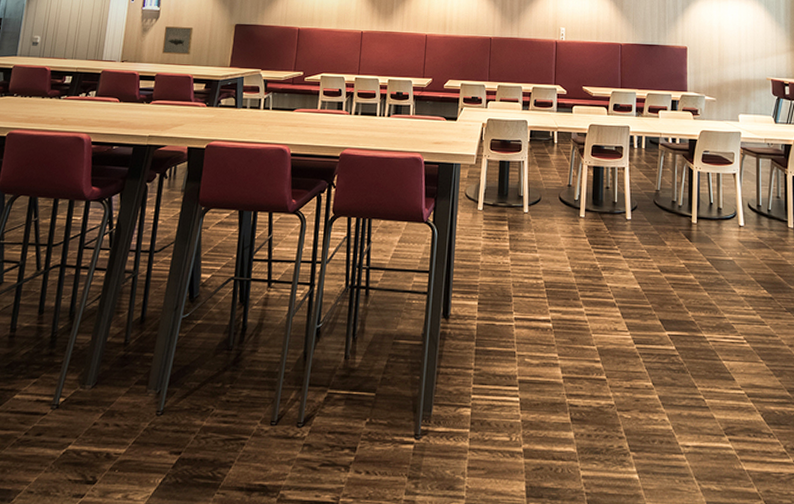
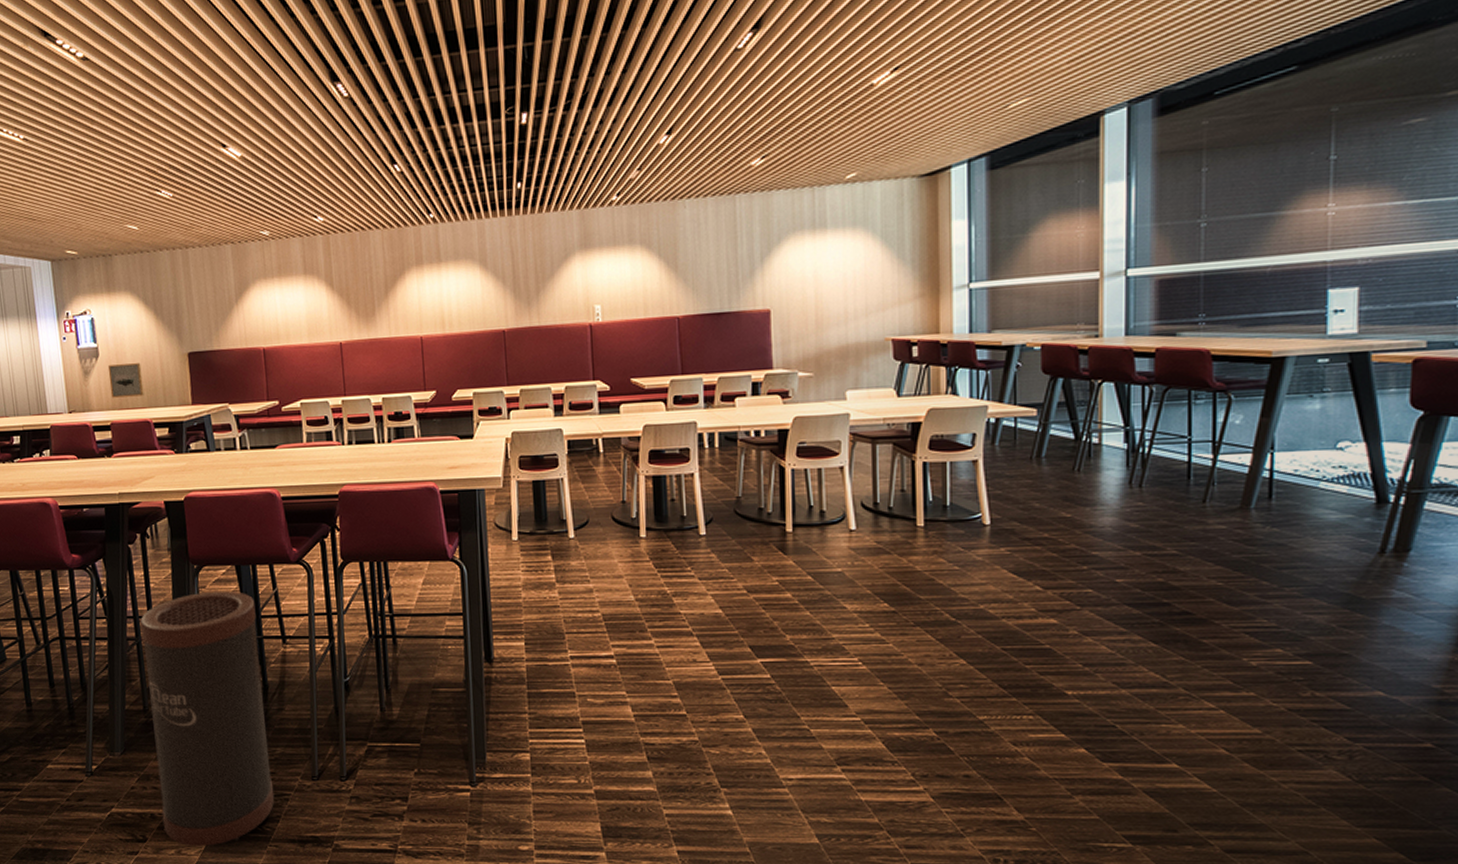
trash can: none [116,232,250,492] -> present [139,590,275,847]

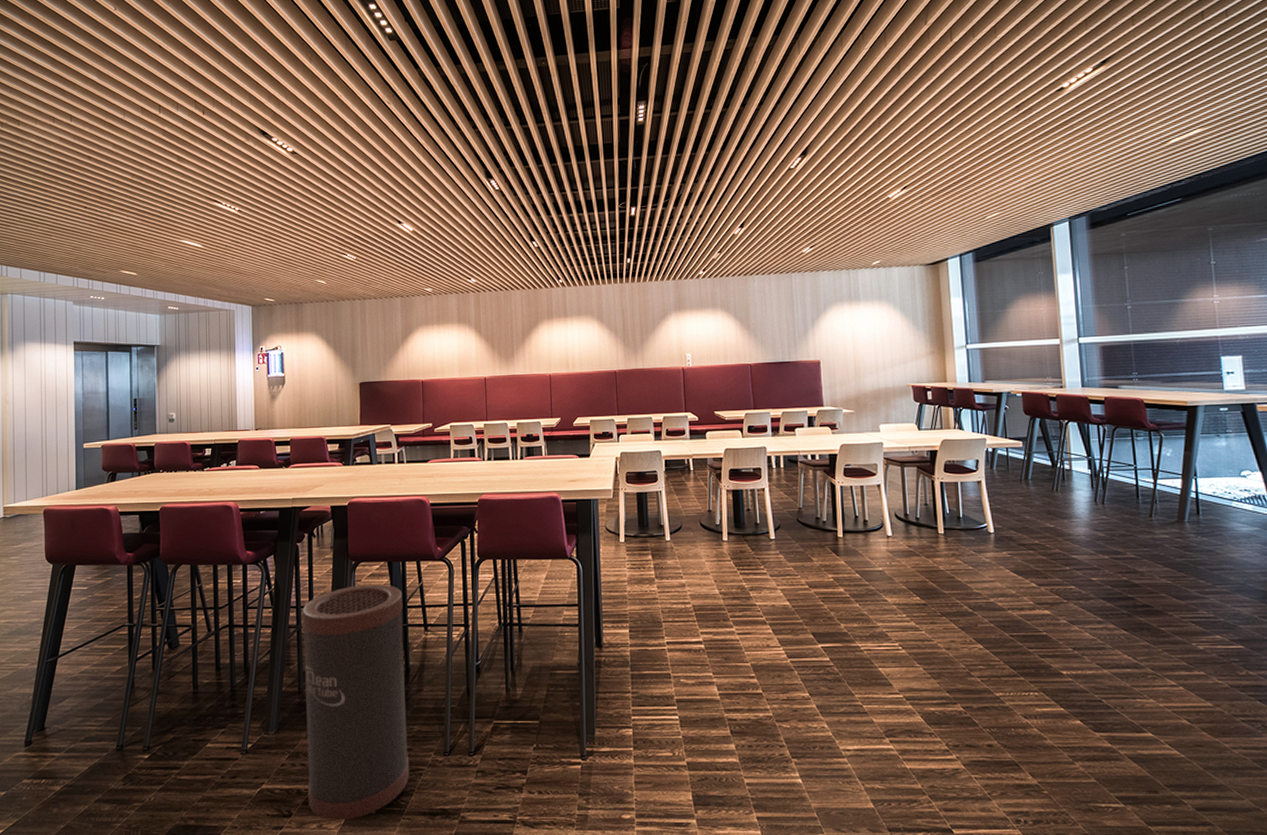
wall art: present [107,363,144,398] -> none [291,390,321,418]

